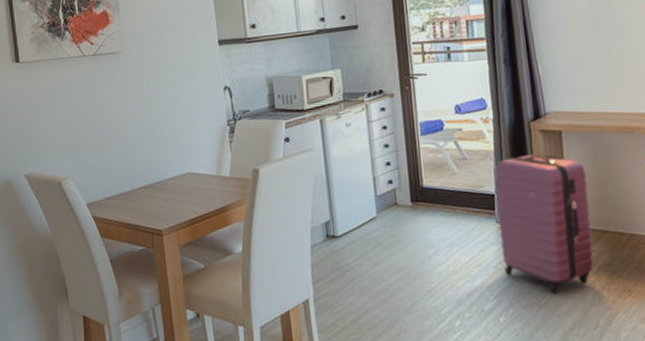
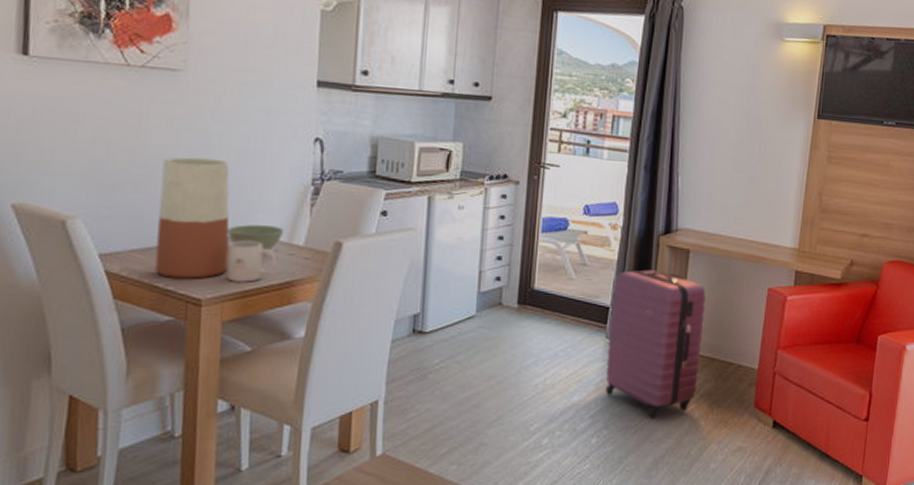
vase: none [119,116,177,216] -> present [154,157,230,279]
bowl: none [172,163,214,189] -> present [227,224,285,256]
mug: none [174,177,212,214] -> present [226,240,277,284]

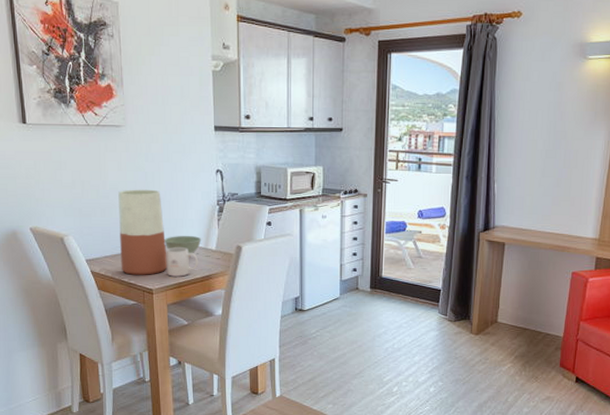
suitcase: present [605,269,706,420] -> none [439,260,519,375]

